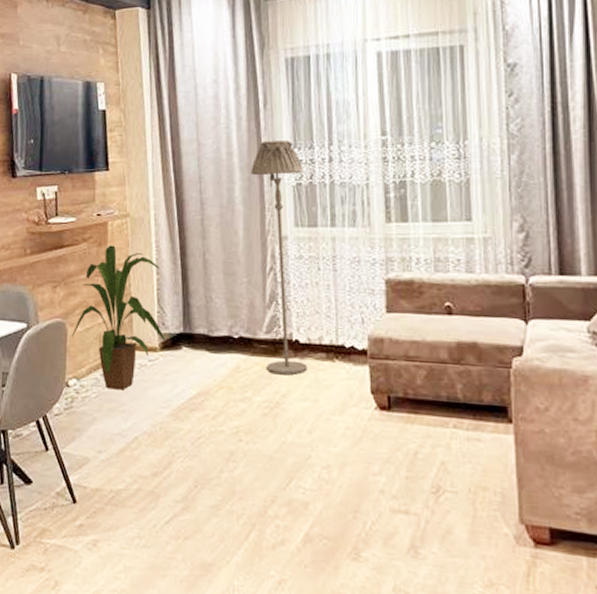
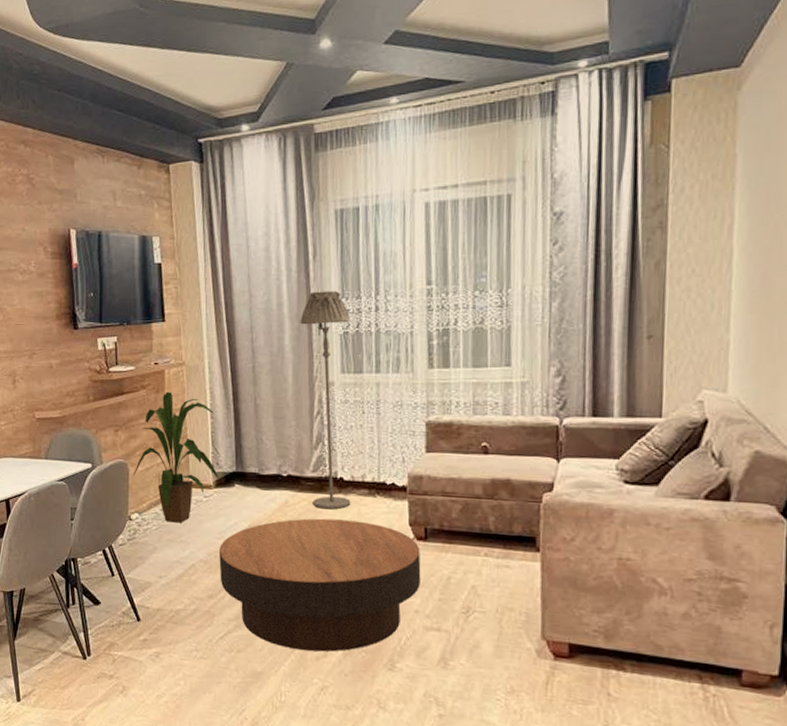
coffee table: none [164,385,385,539] -> present [219,518,421,652]

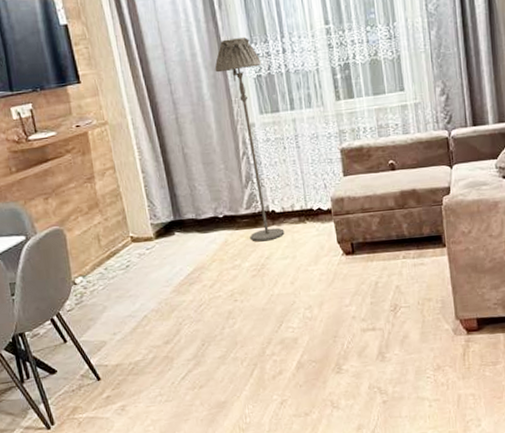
house plant: present [132,392,221,523] -> none [70,152,160,280]
coffee table: present [219,518,421,652] -> none [169,247,354,374]

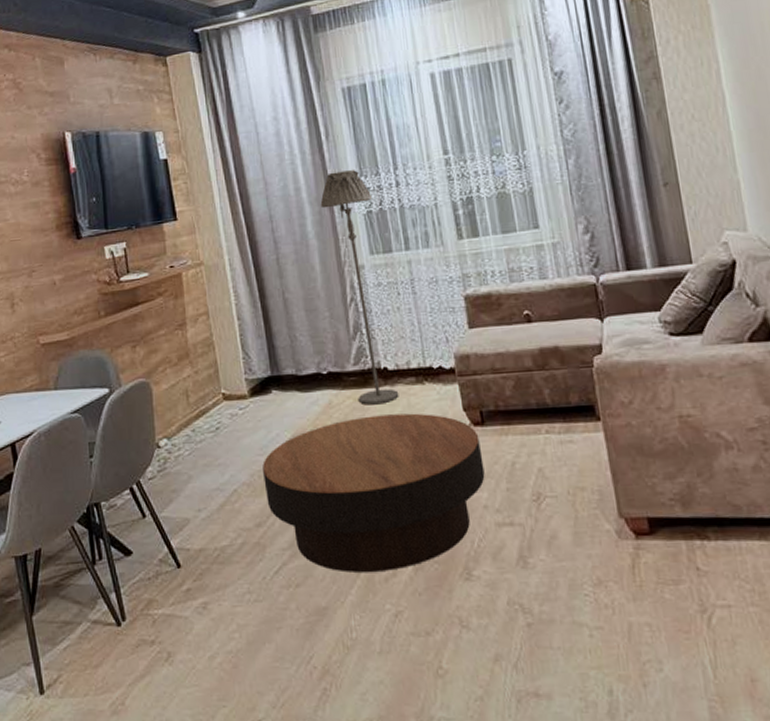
coffee table: none [169,247,354,374] -> present [263,413,485,573]

